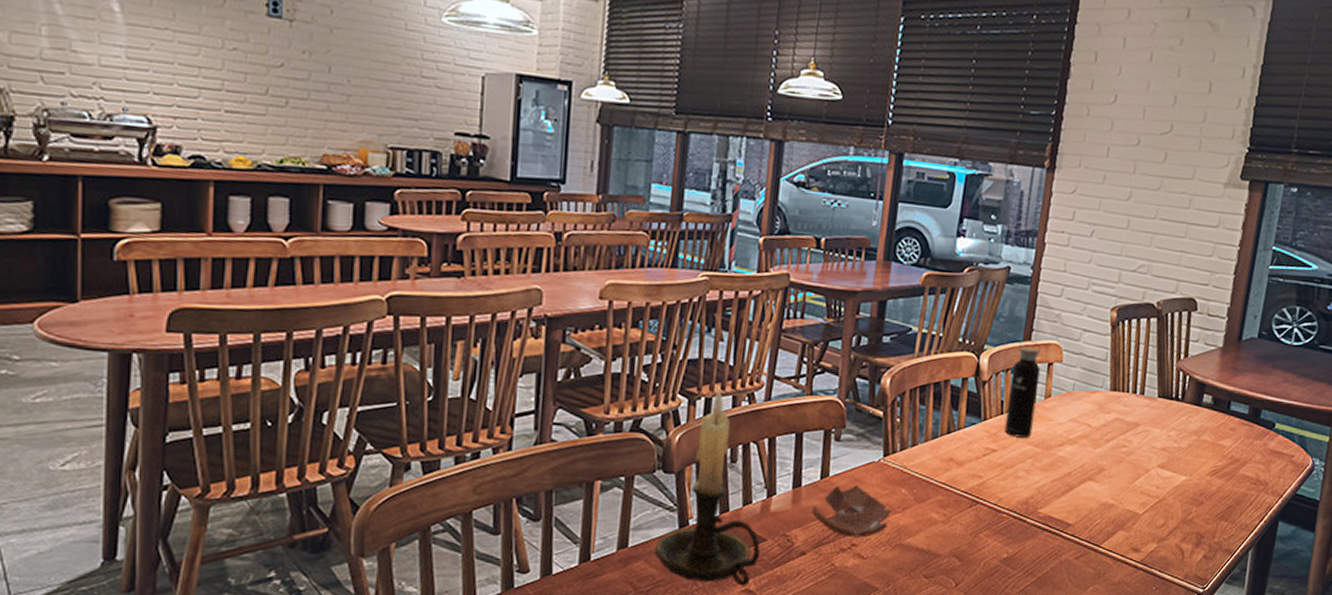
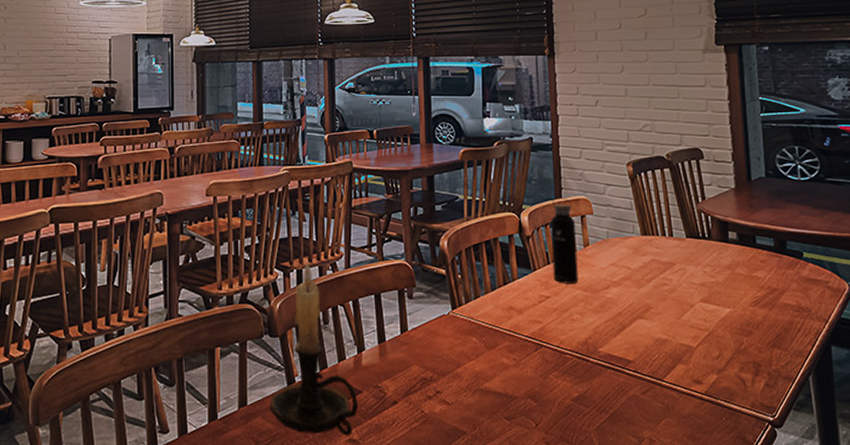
pottery: present [812,485,892,538] -> none [398,337,467,385]

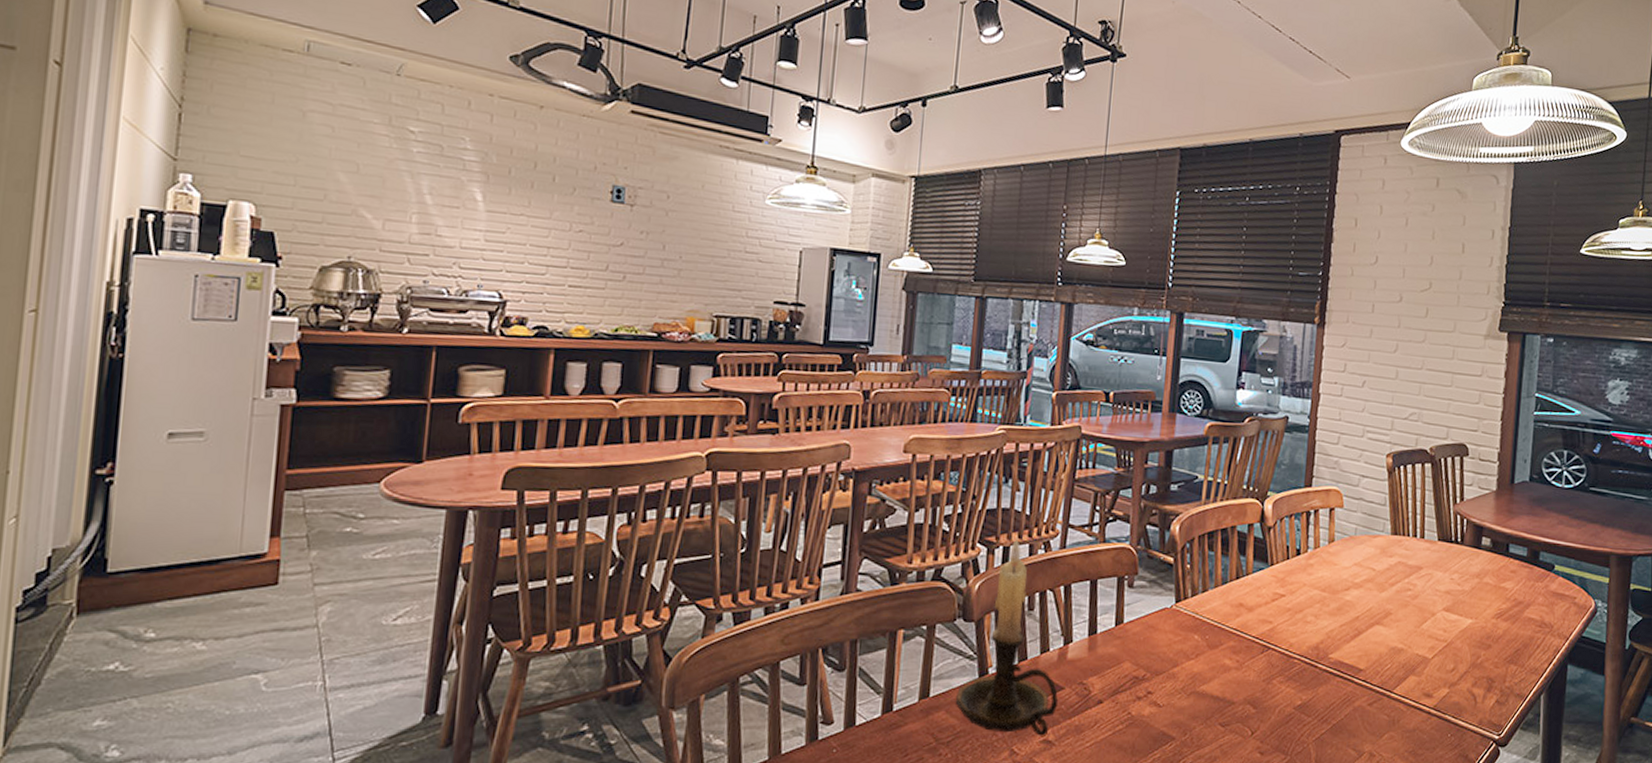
water bottle: present [551,197,578,284] -> none [1291,486,1323,583]

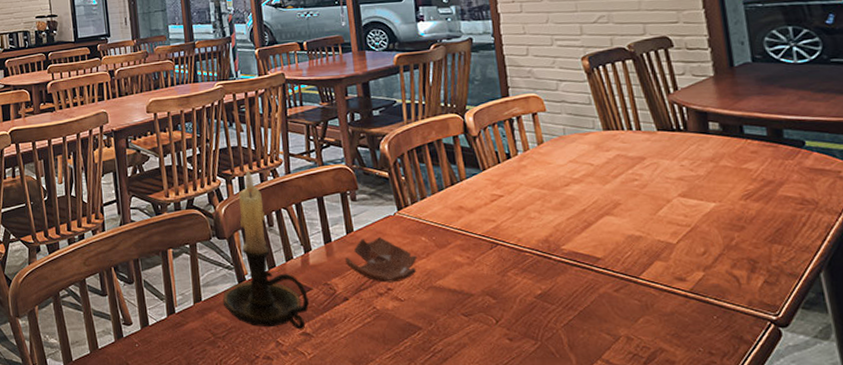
pottery: none [1108,632,1186,685] -> present [345,237,417,283]

